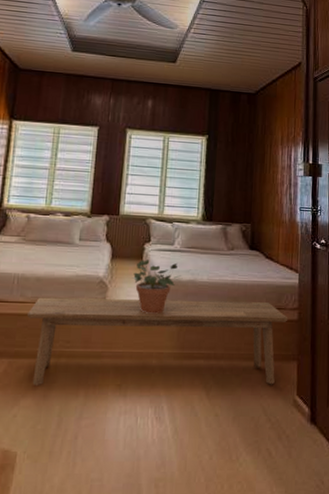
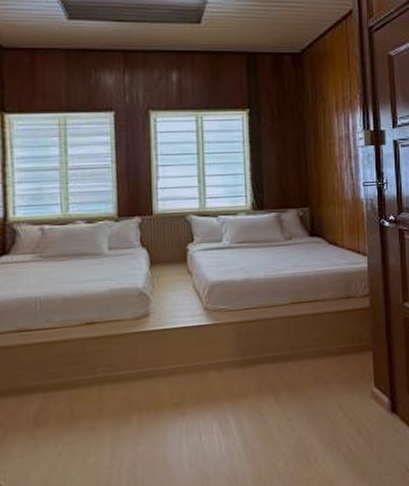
bench: present [26,297,288,386] -> none [57,292,359,419]
potted plant: present [132,259,183,314] -> none [177,262,236,322]

